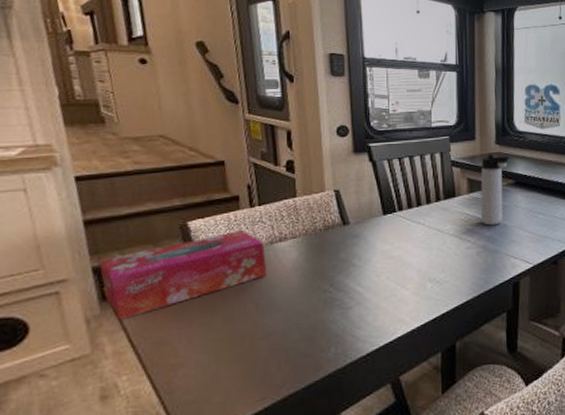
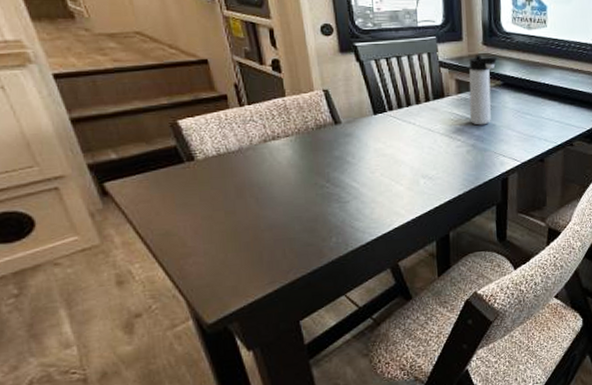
tissue box: present [98,230,267,321] -> none [93,129,264,214]

